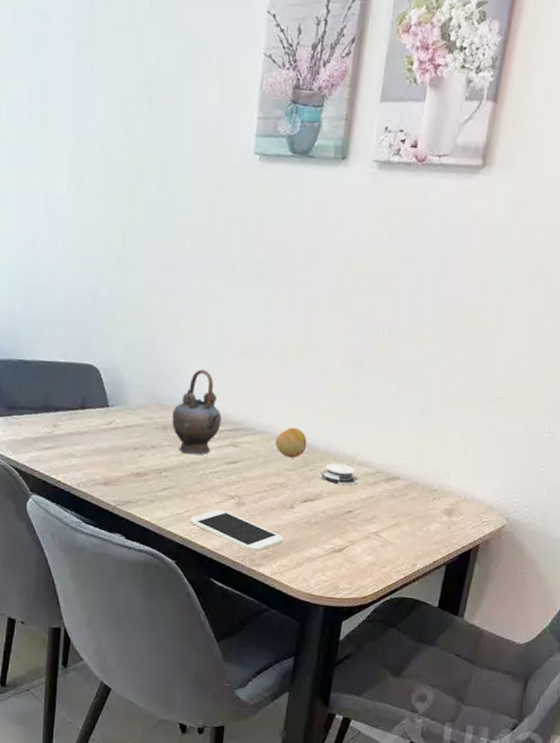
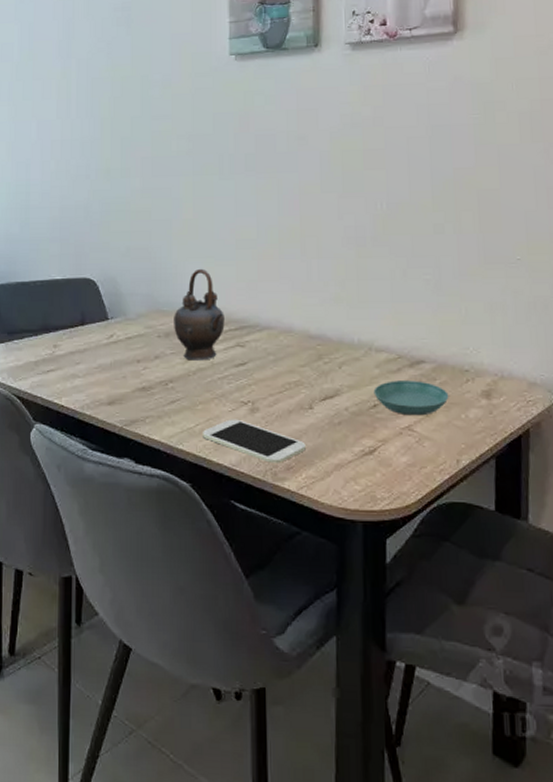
fruit: present [275,427,307,458] -> none [283,318,318,352]
architectural model: present [319,463,359,486] -> none [336,352,380,376]
saucer: none [350,491,416,524] -> present [373,381,449,416]

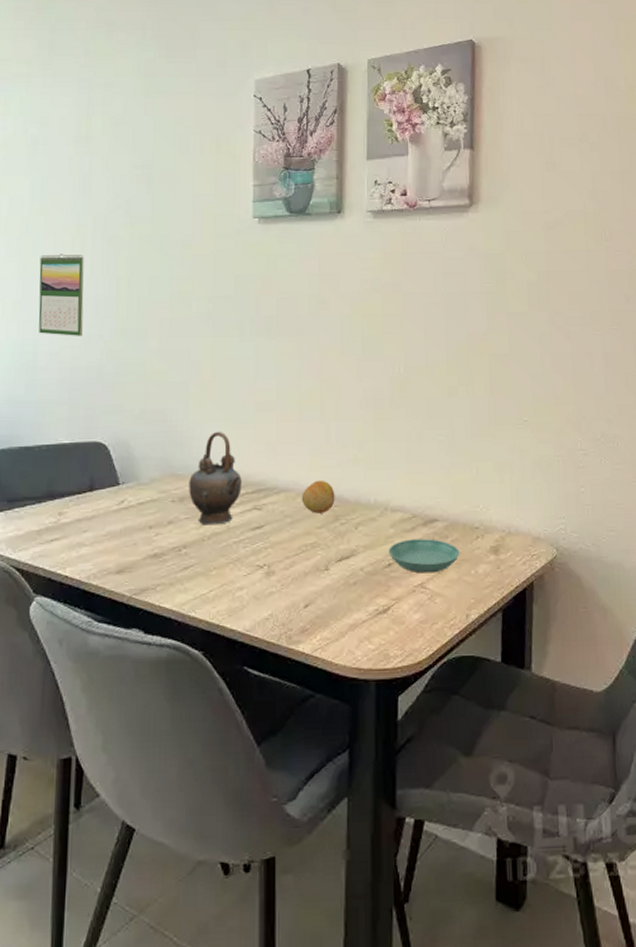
calendar: none [29,97,71,177] -> present [38,254,84,336]
smartphone: present [203,419,306,463] -> none [216,583,321,626]
fruit: none [283,318,318,352] -> present [301,480,335,514]

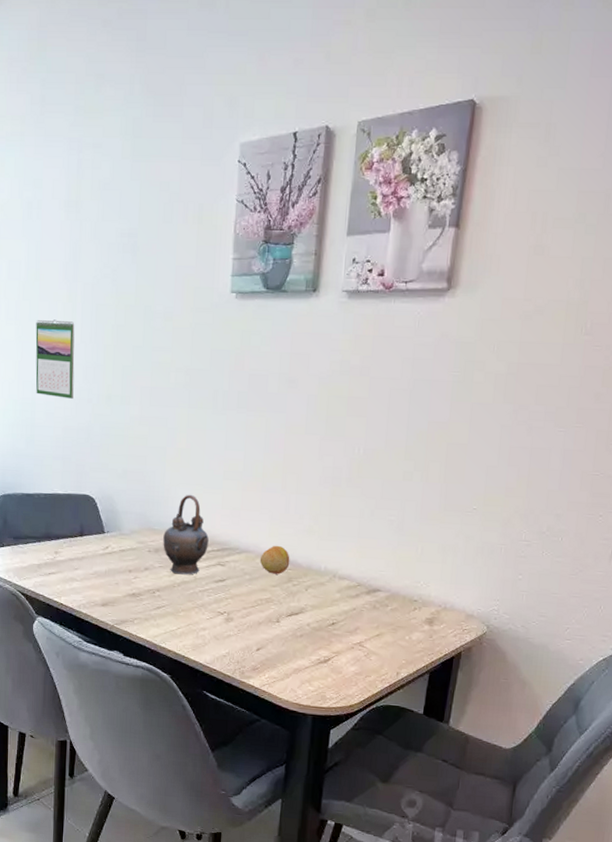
saucer: present [388,539,460,573] -> none [333,604,397,635]

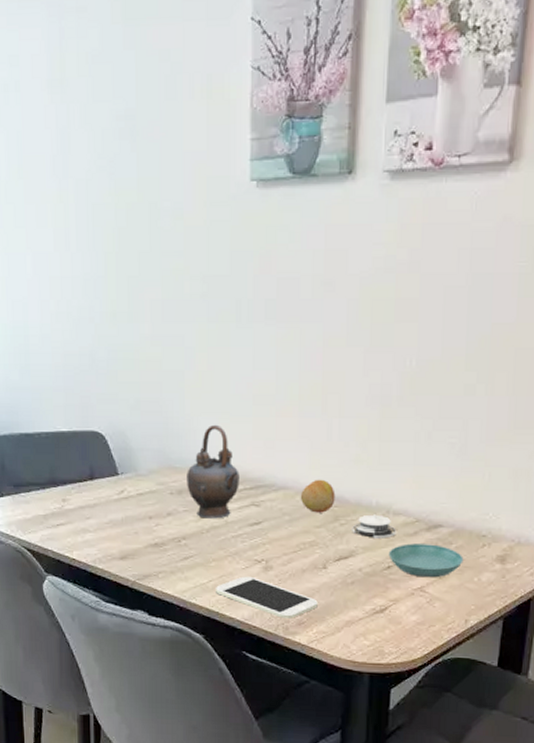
calendar: present [35,319,75,399] -> none [22,225,72,319]
smartphone: none [183,625,271,664] -> present [216,576,318,619]
architectural model: none [303,577,341,599] -> present [352,514,396,539]
saucer: none [333,604,397,635] -> present [388,543,464,578]

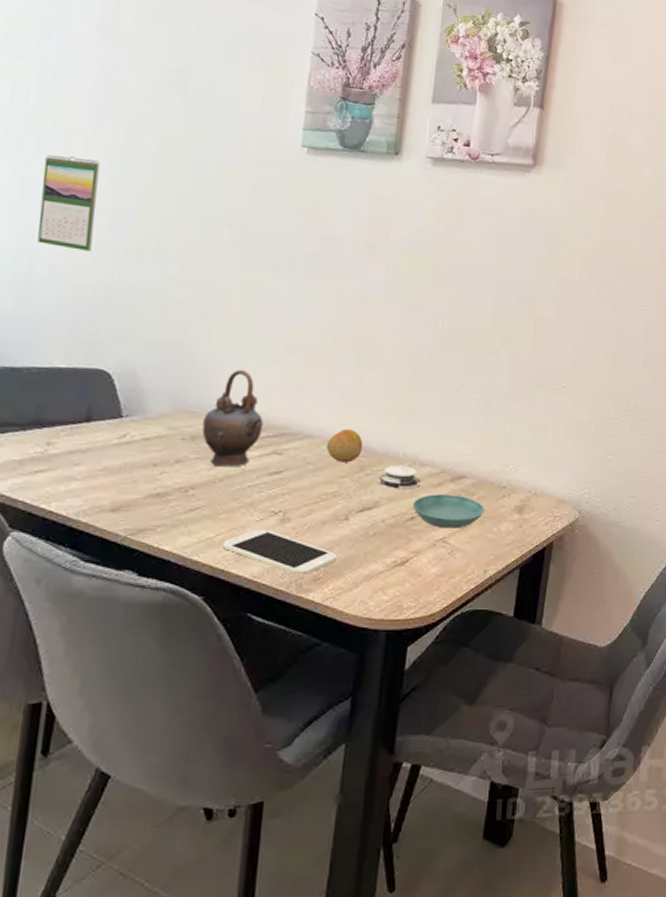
calendar: none [22,225,72,319] -> present [37,155,100,251]

